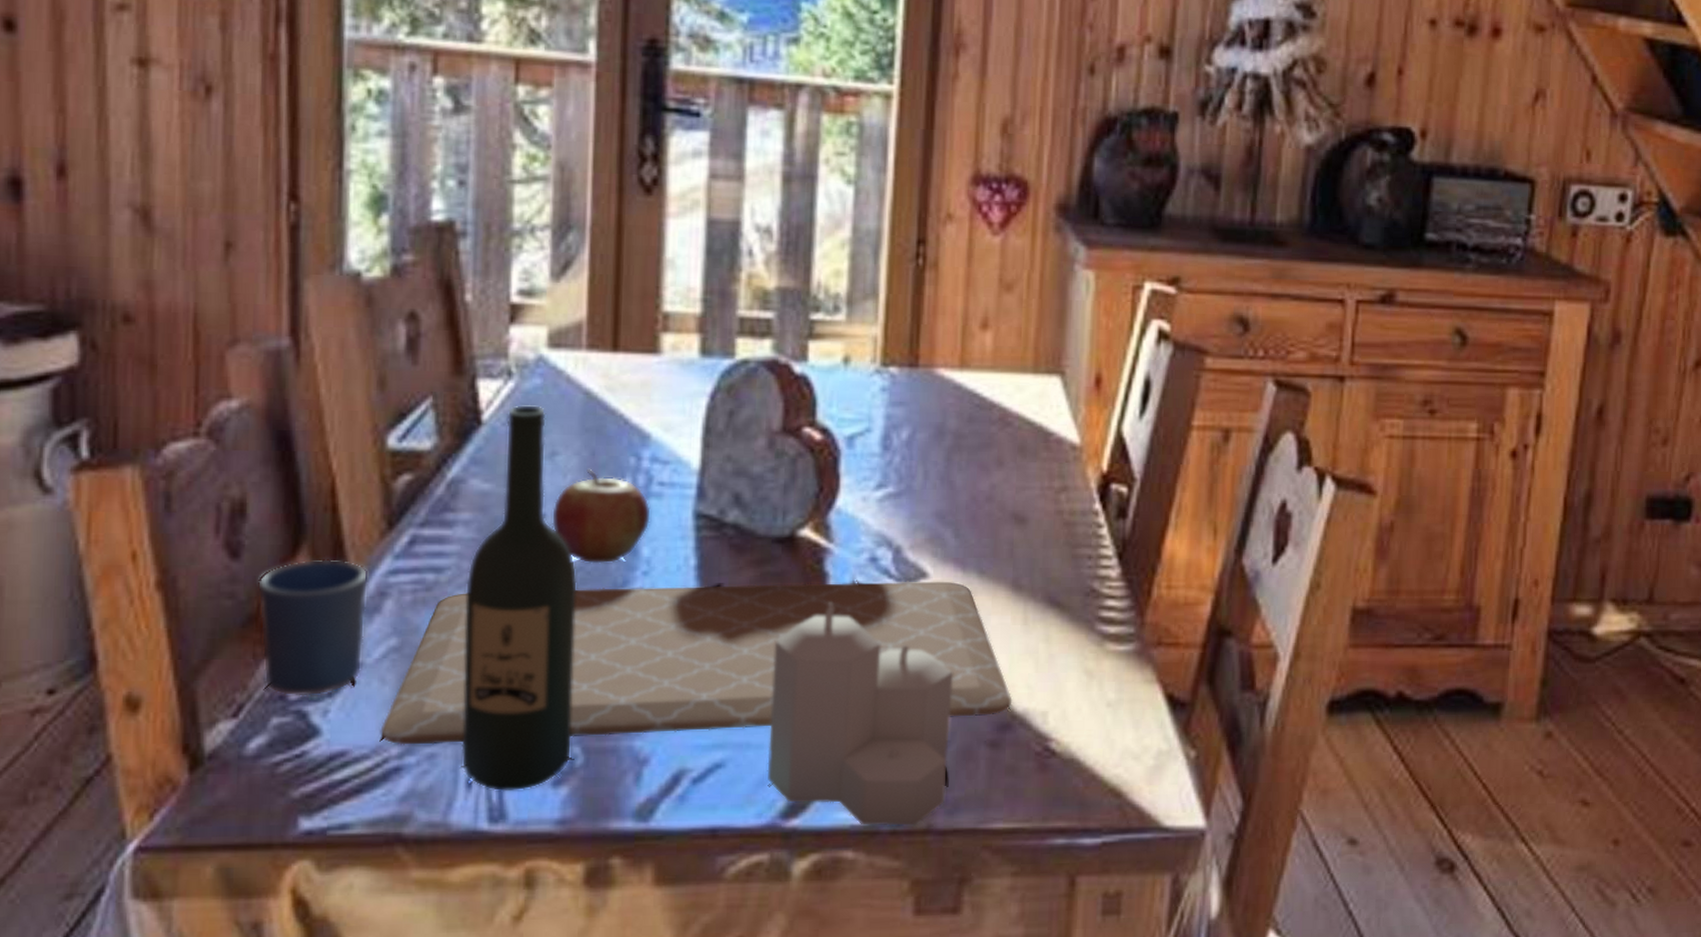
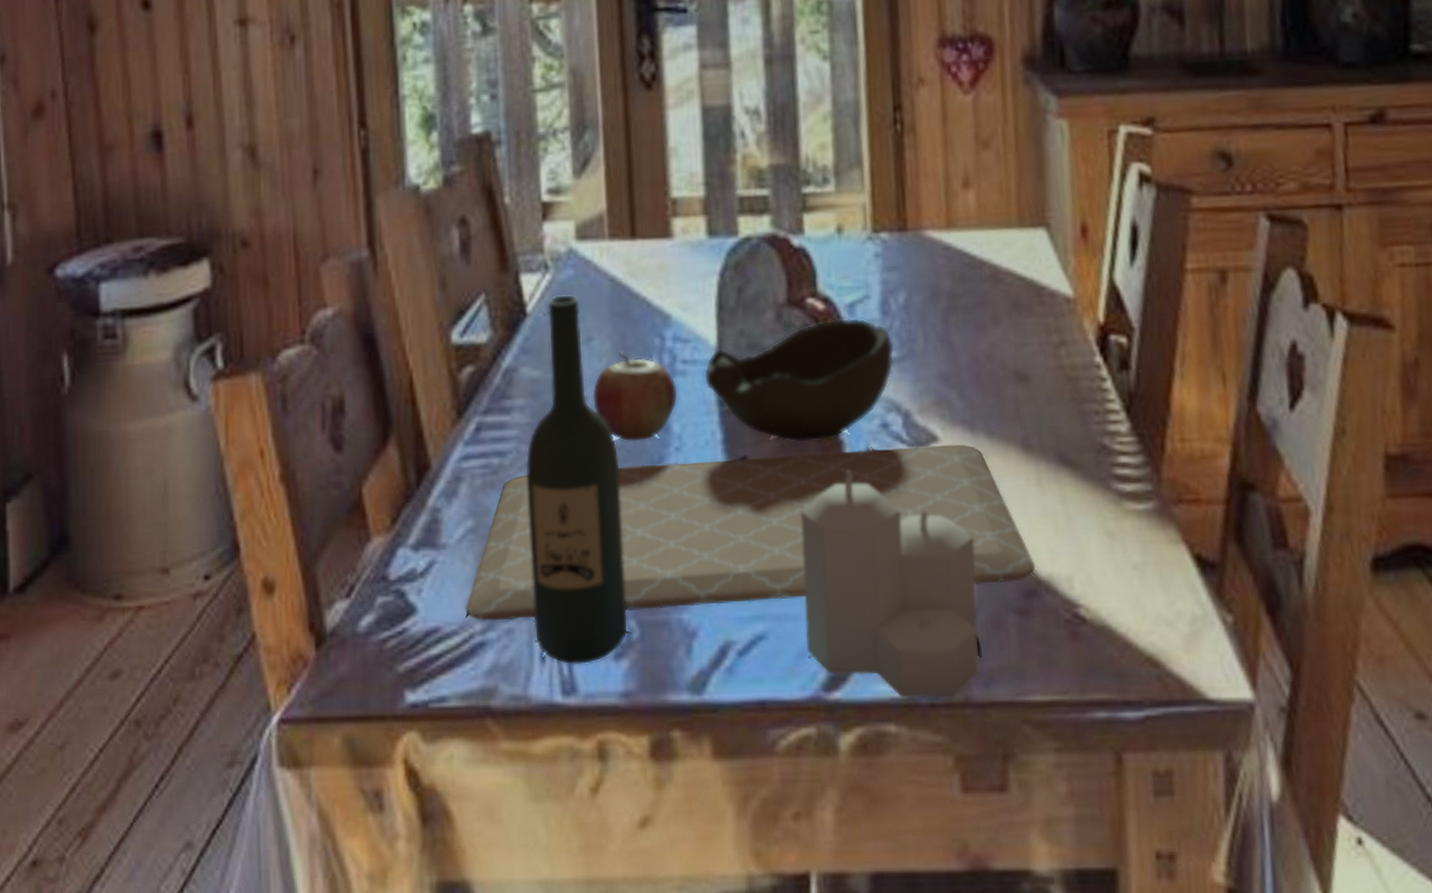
mug: present [257,558,369,697] -> none [357,447,446,577]
bowl: none [681,449,892,572] -> present [703,317,895,442]

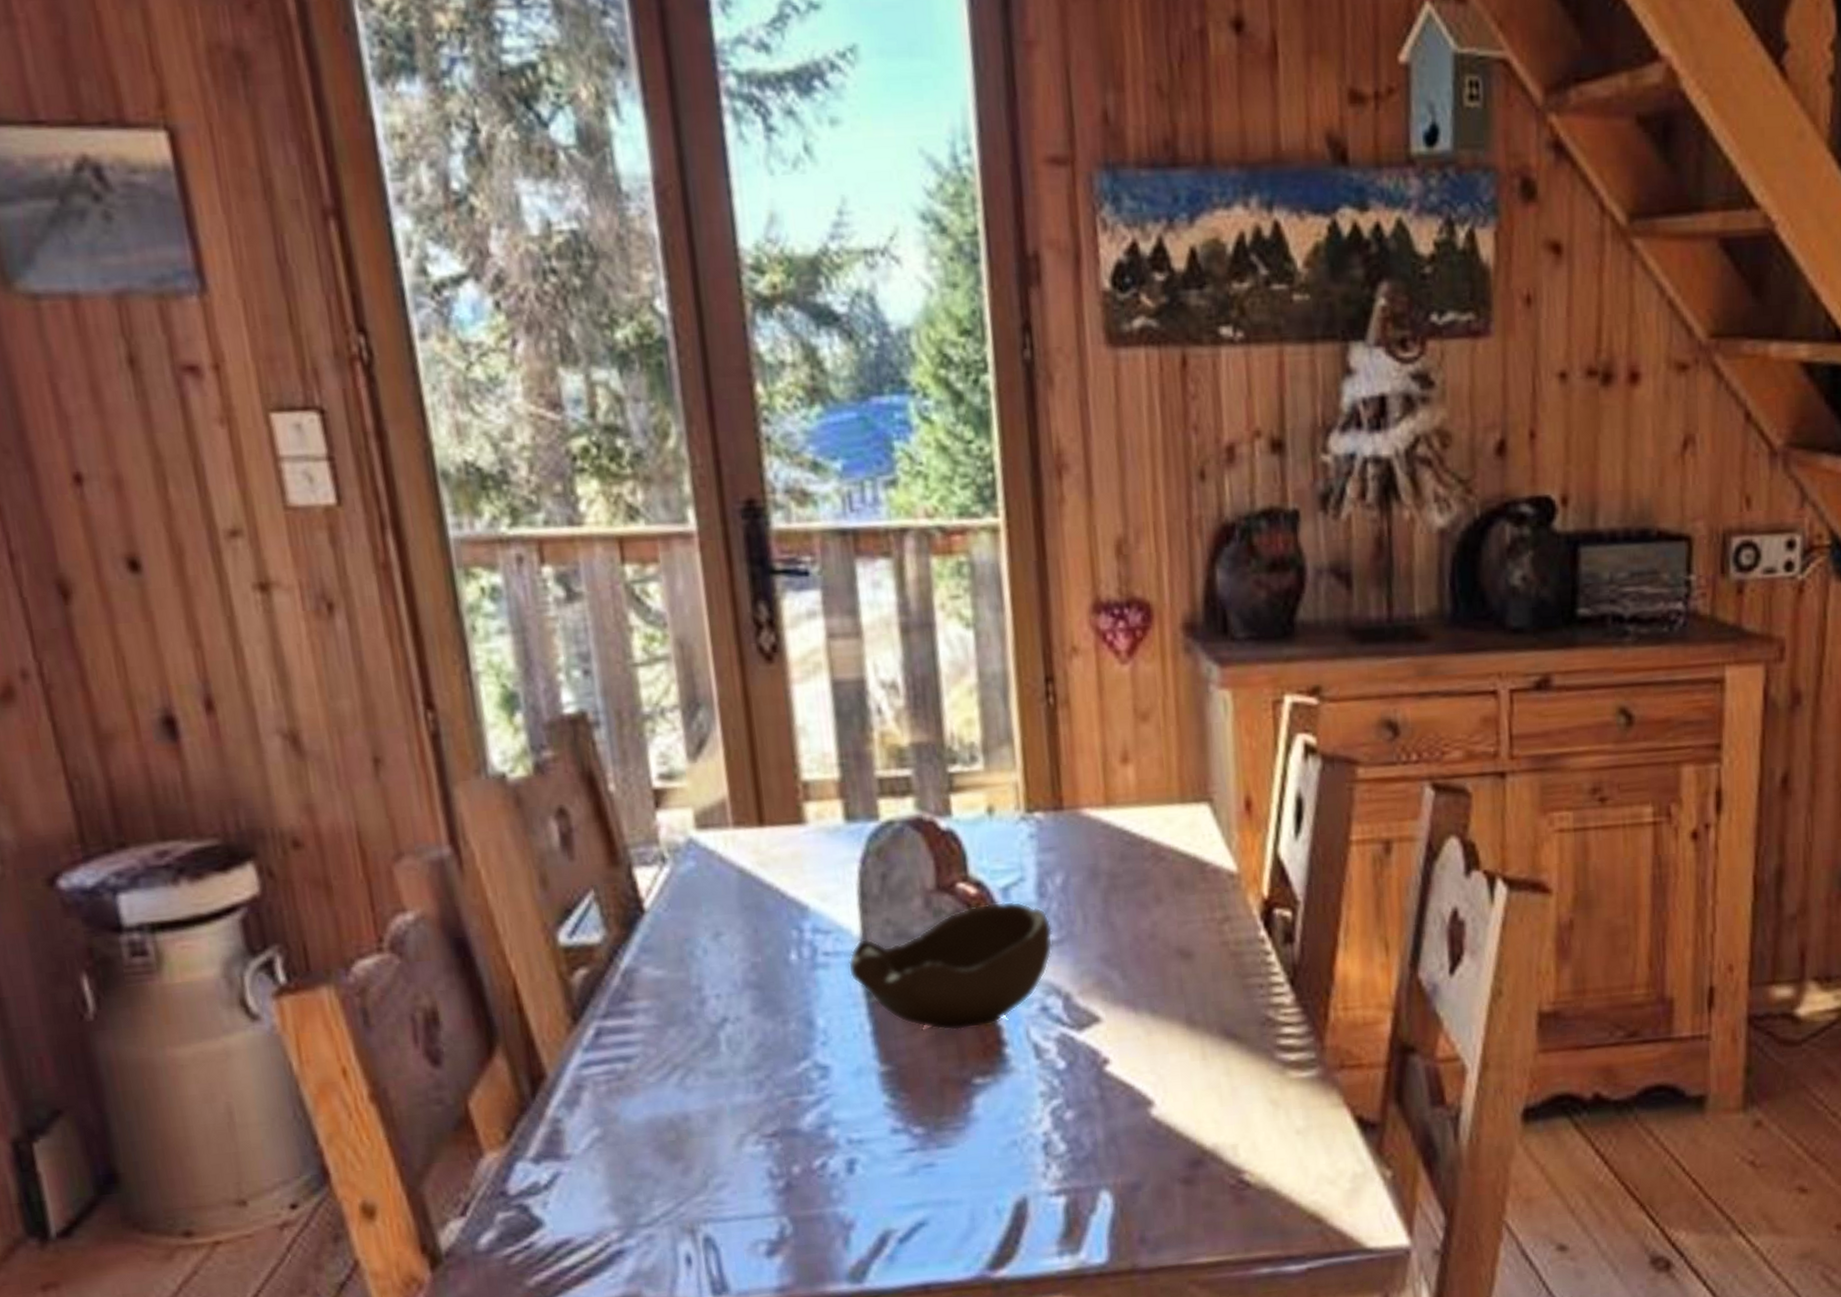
placemat: present [465,443,1036,621] -> none [598,1023,1201,1230]
wine bottle: present [525,293,629,665] -> none [654,887,780,1266]
fruit: present [592,351,678,442] -> none [725,945,821,1039]
candle: present [801,470,980,699] -> none [959,1055,1146,1270]

